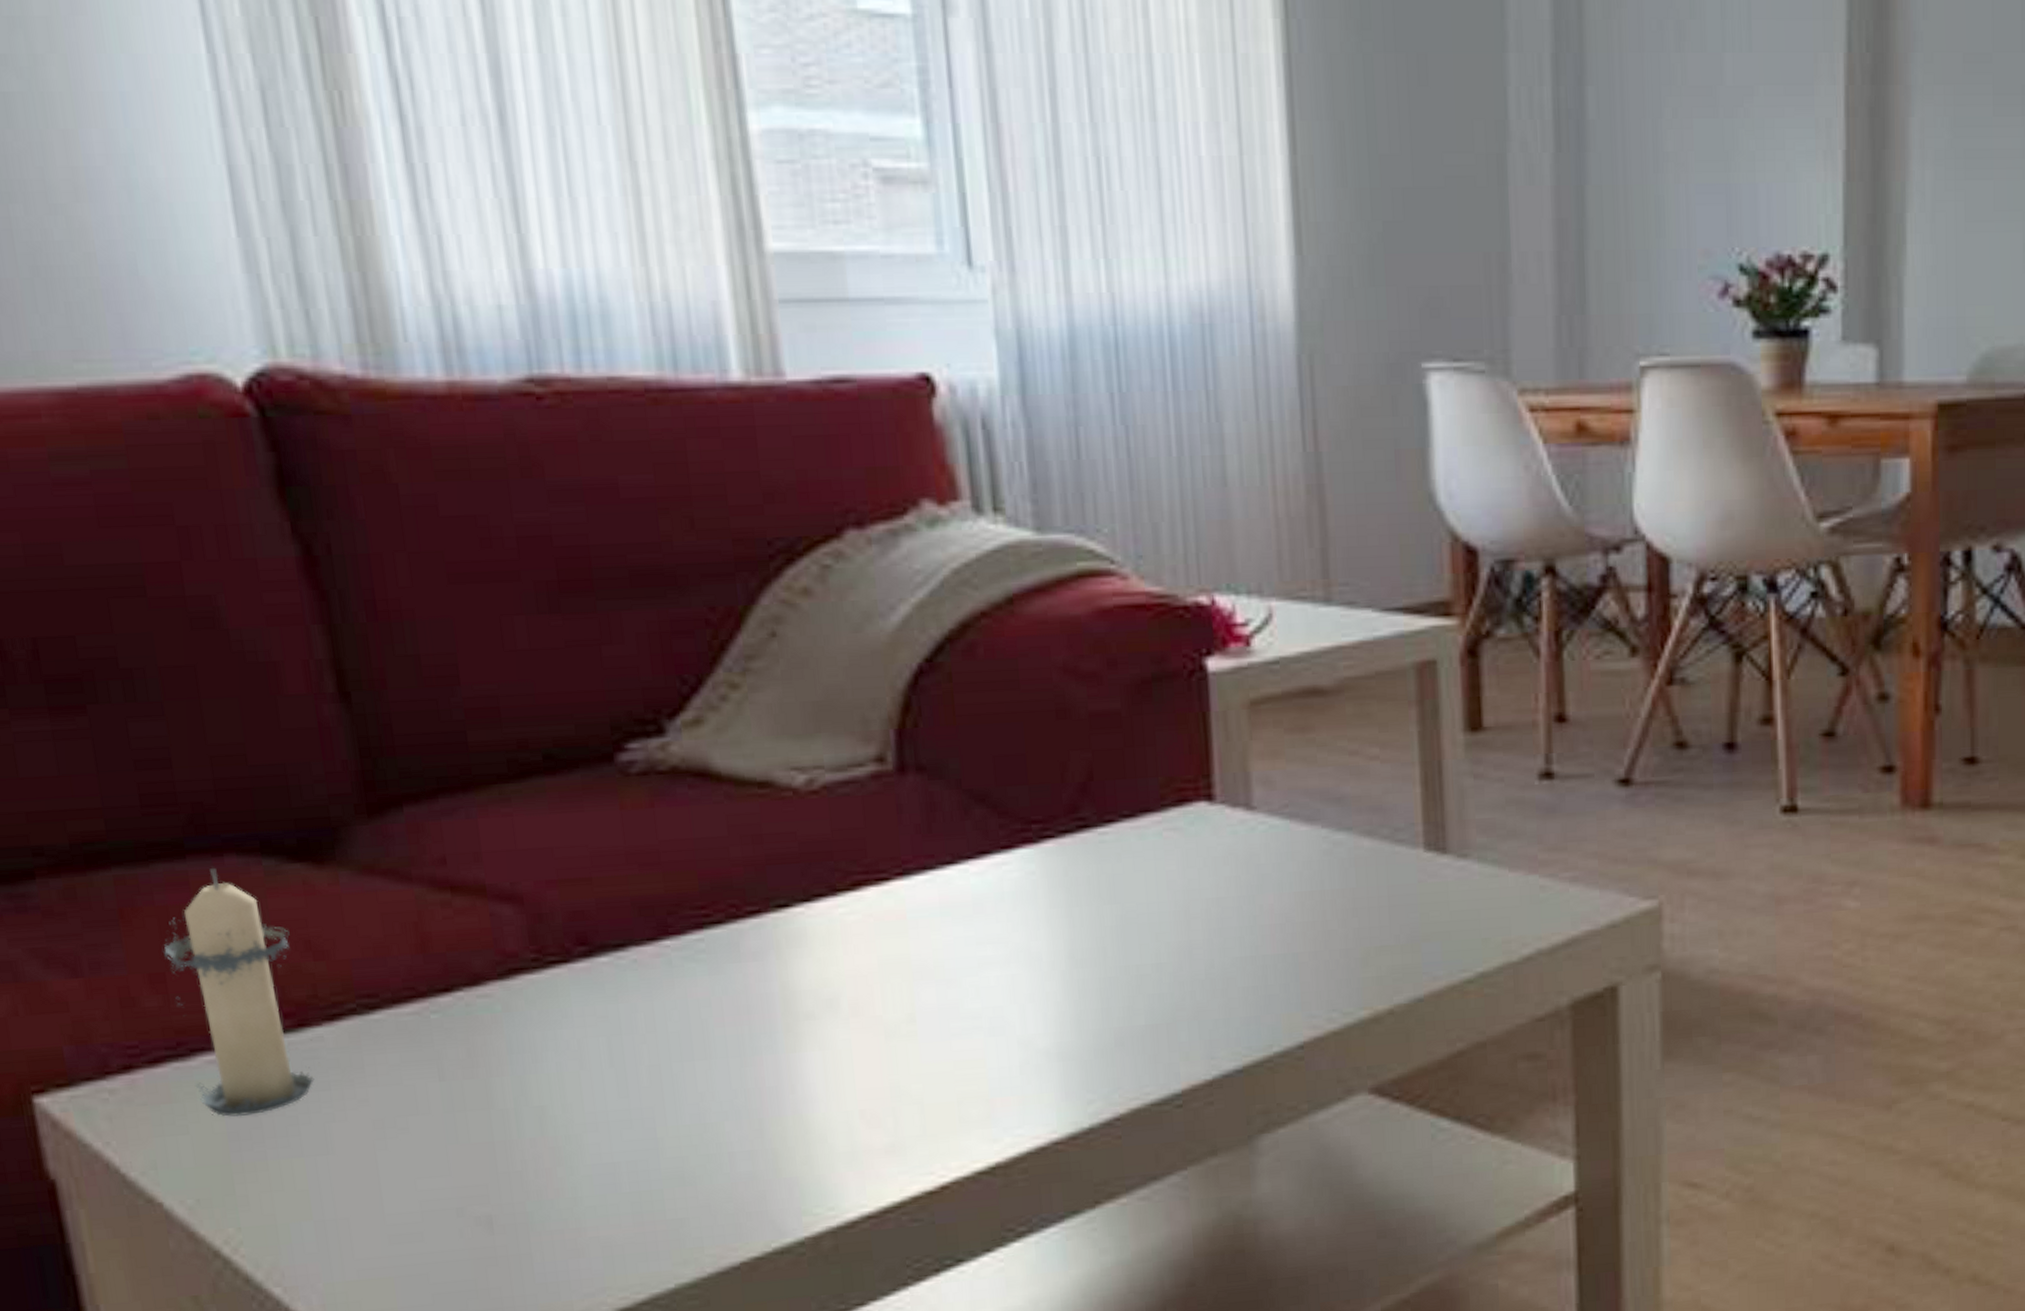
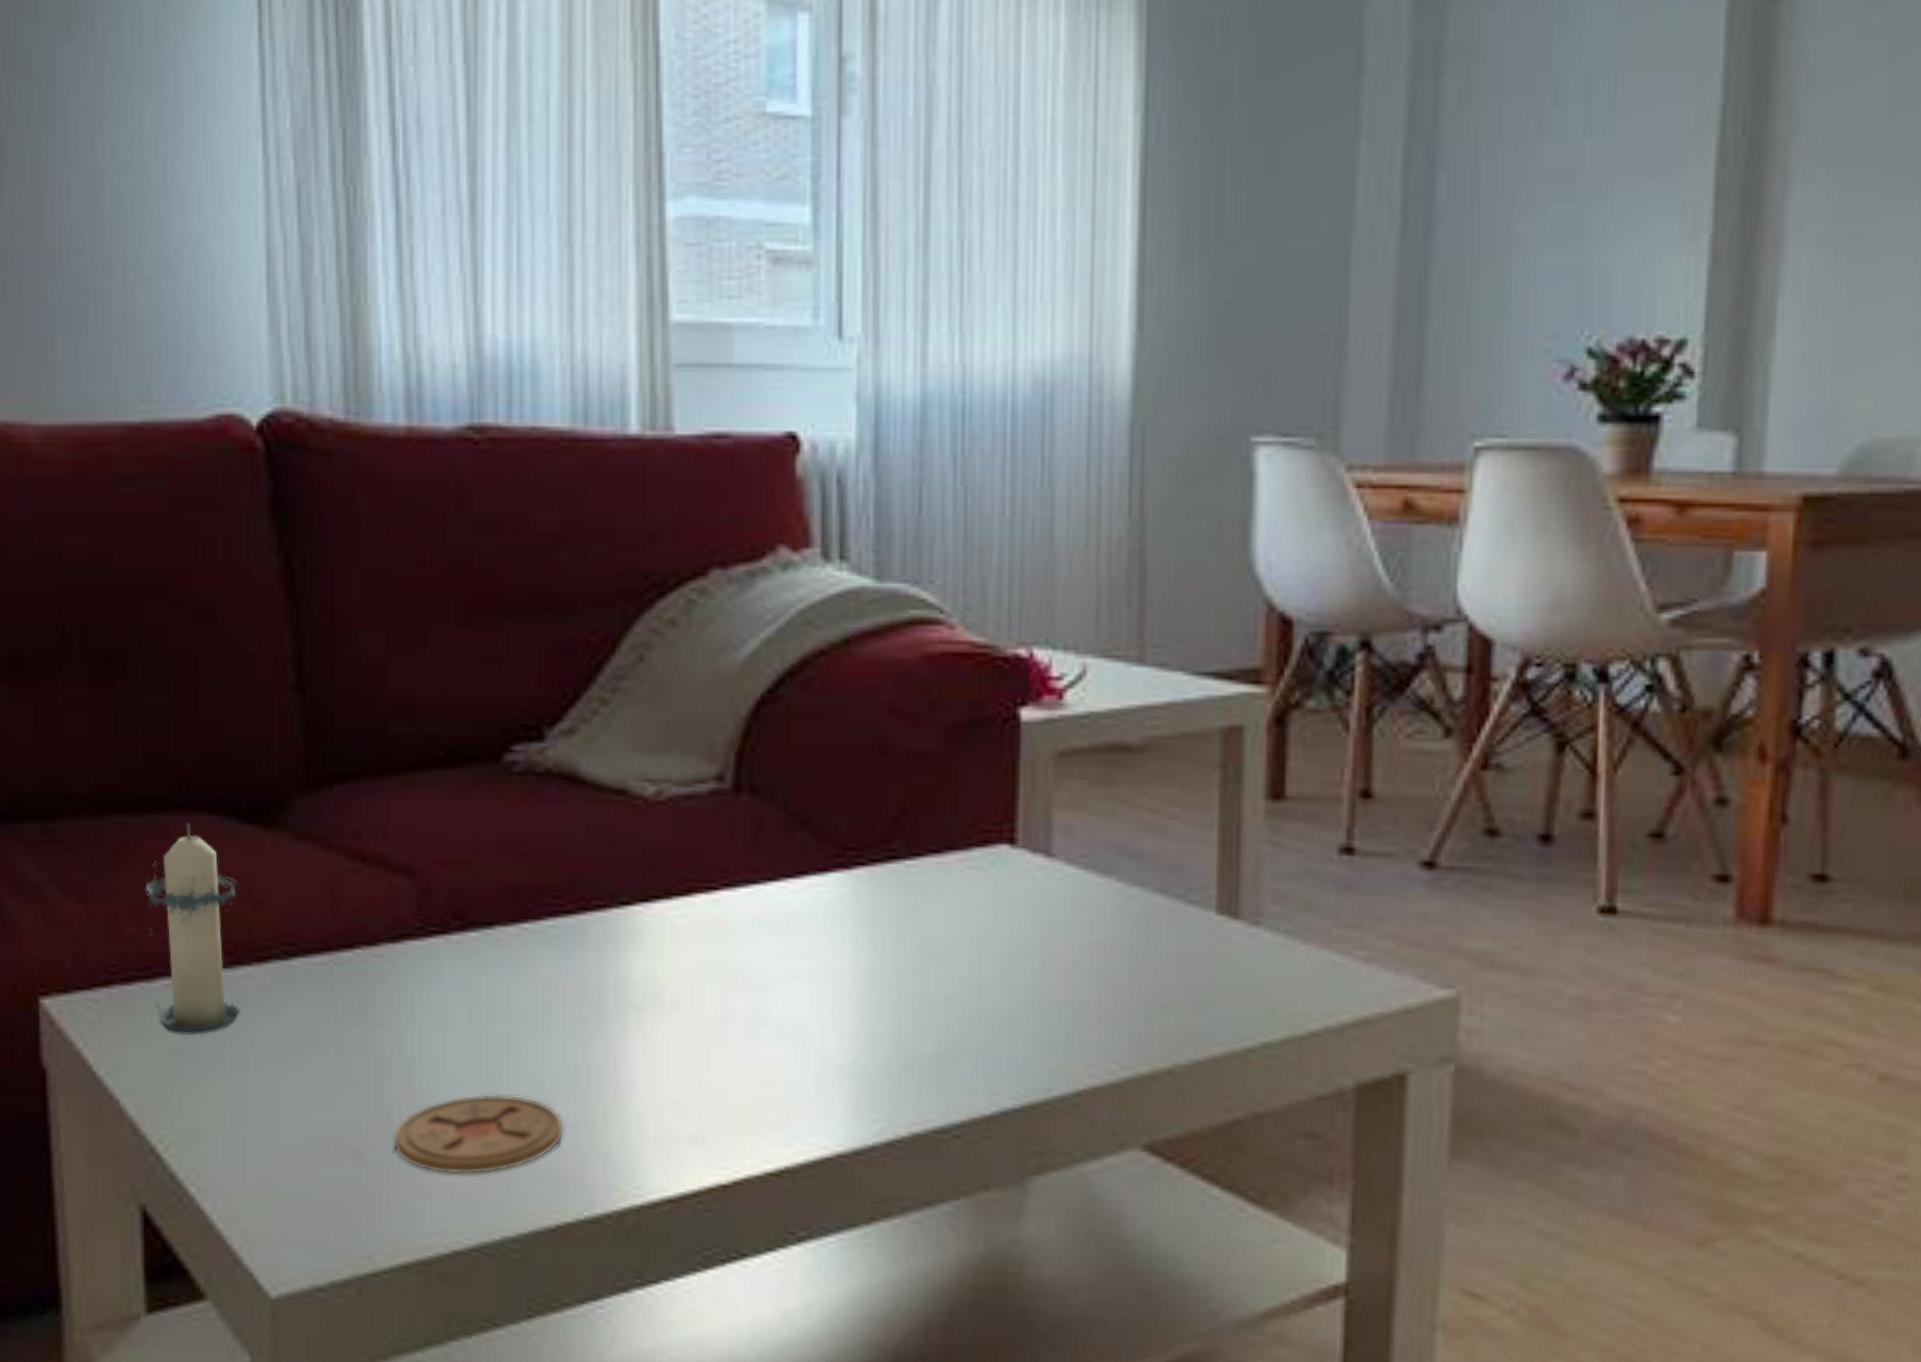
coaster: none [529,1129,739,1228] -> present [393,1093,564,1175]

